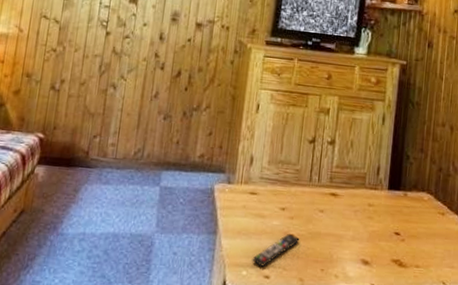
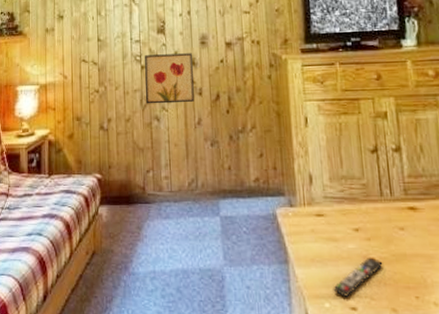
wall art: none [104,22,161,75] -> present [145,53,194,104]

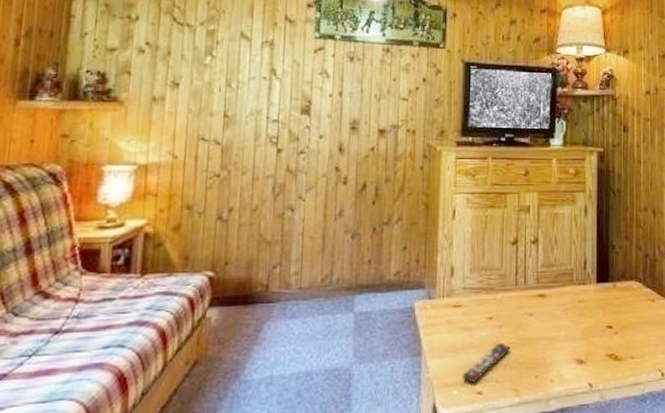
wall art: present [145,53,194,104] -> none [278,137,340,192]

